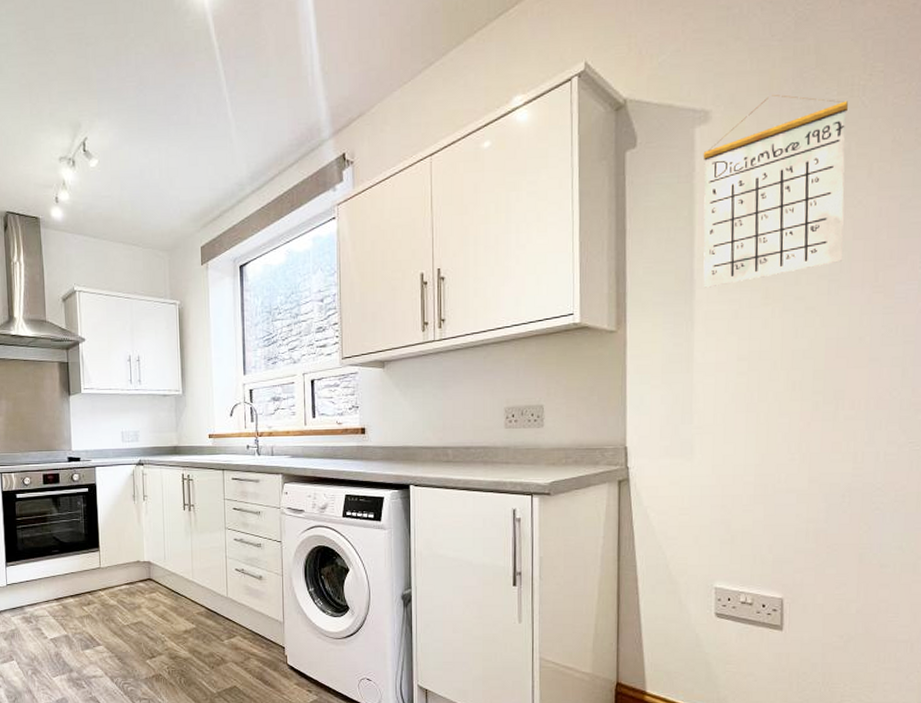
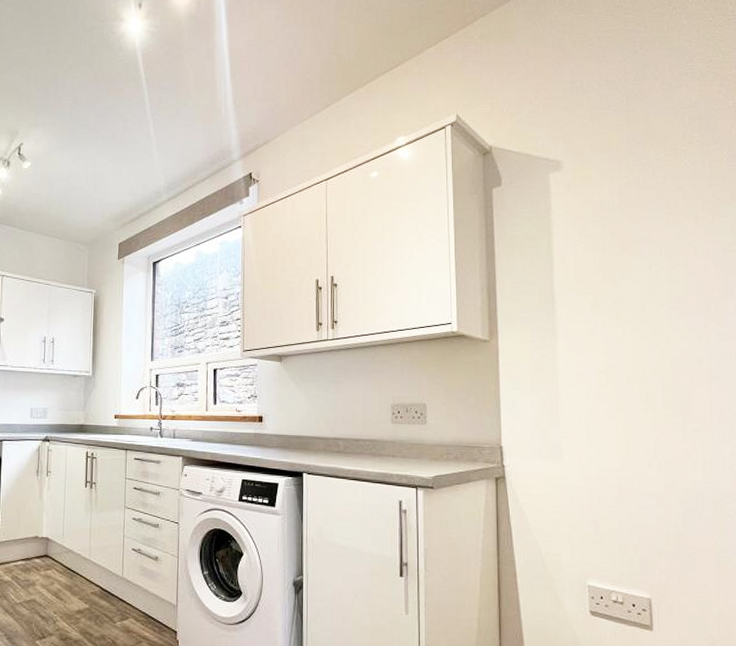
calendar: present [703,94,848,288] -> none [557,151,680,308]

